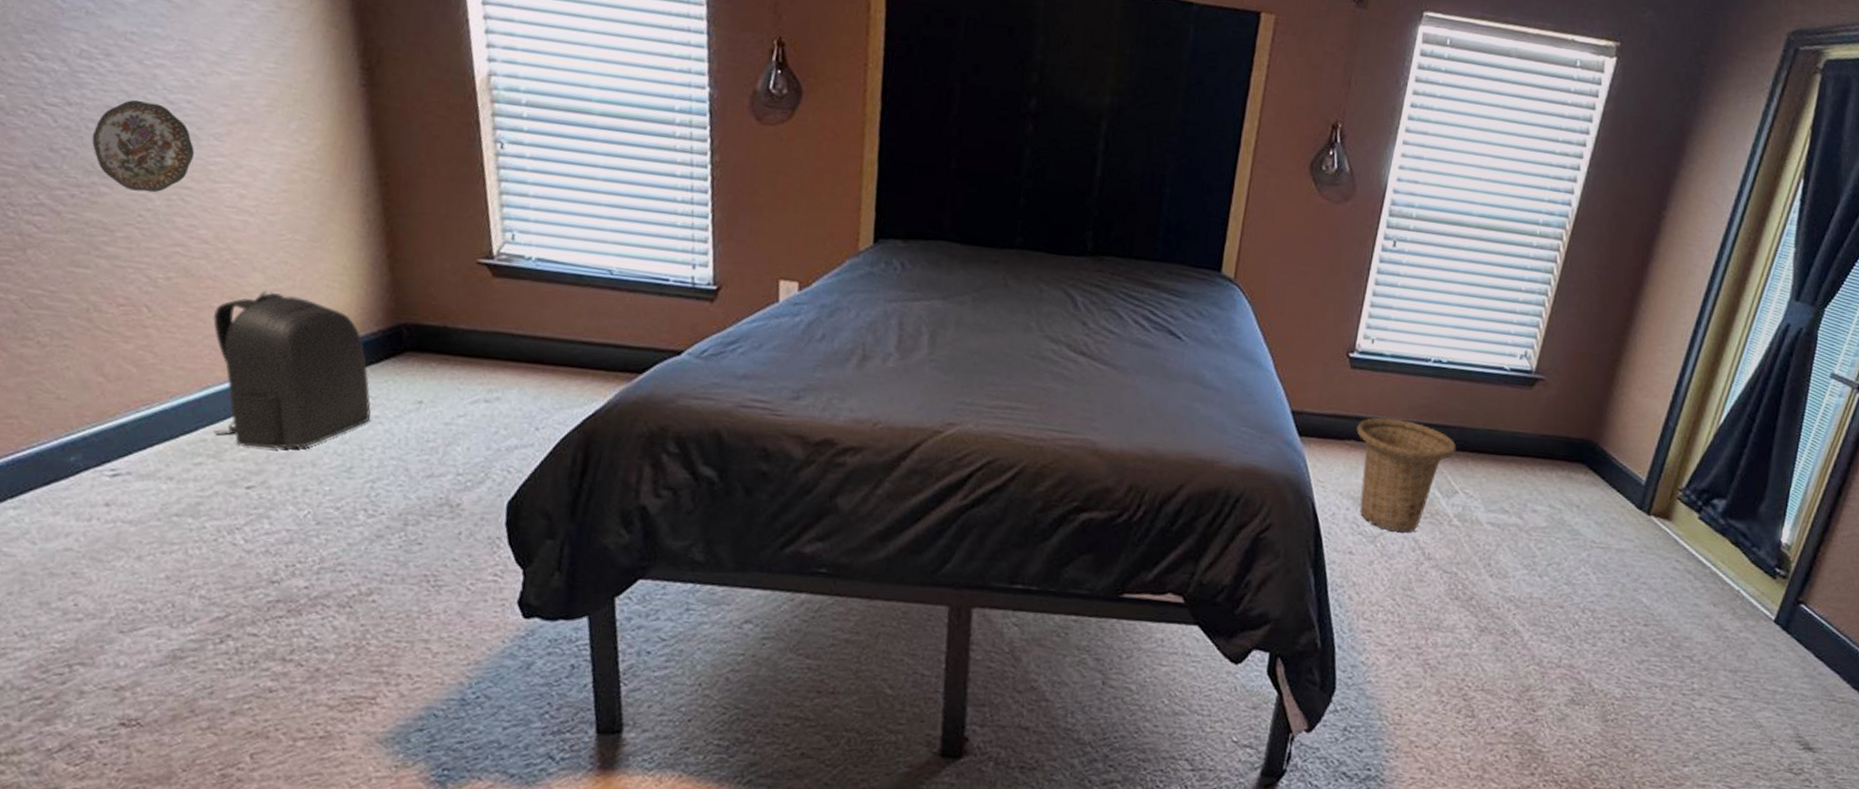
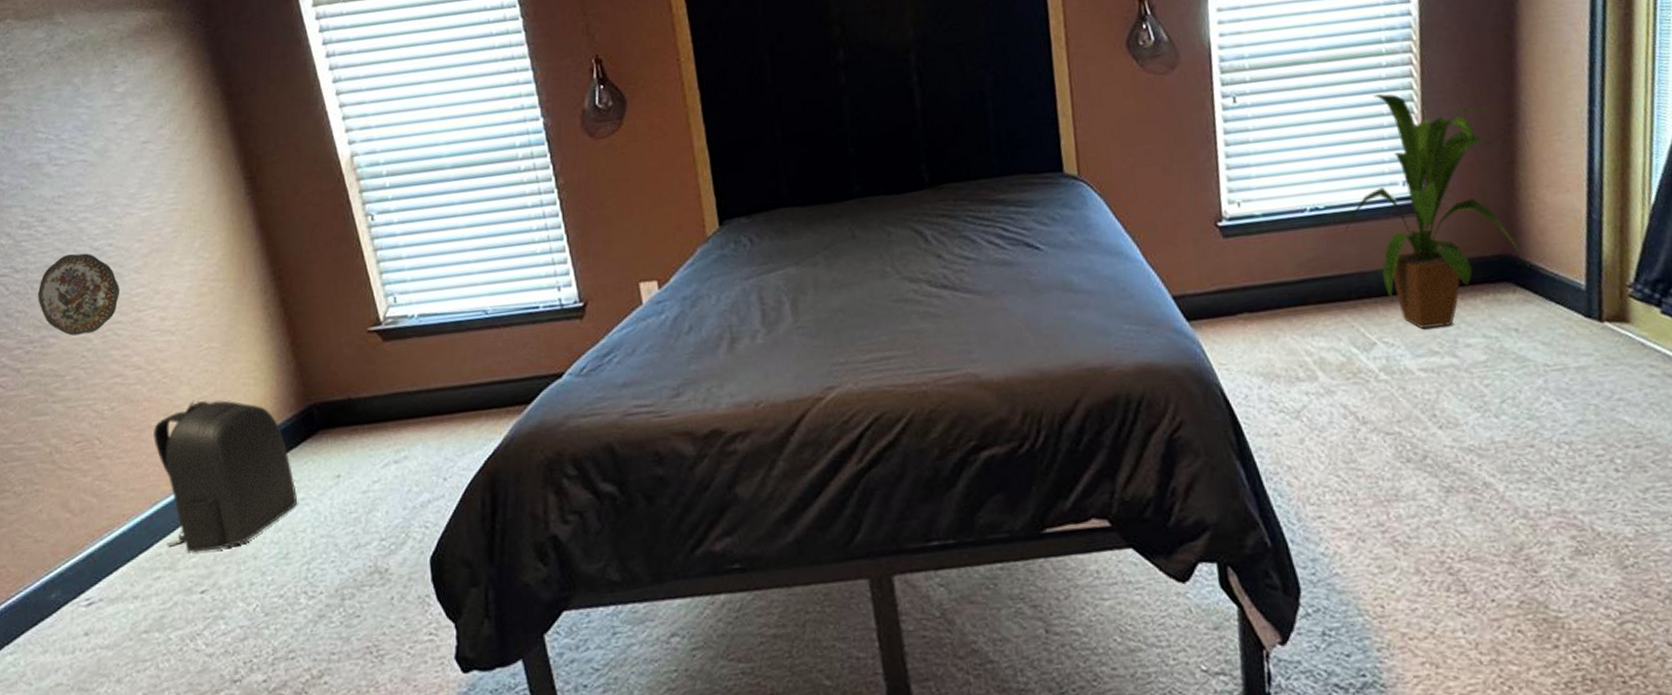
basket: present [1356,417,1457,533] -> none [1246,279,1362,402]
house plant: none [1458,271,1611,491] -> present [1344,94,1530,329]

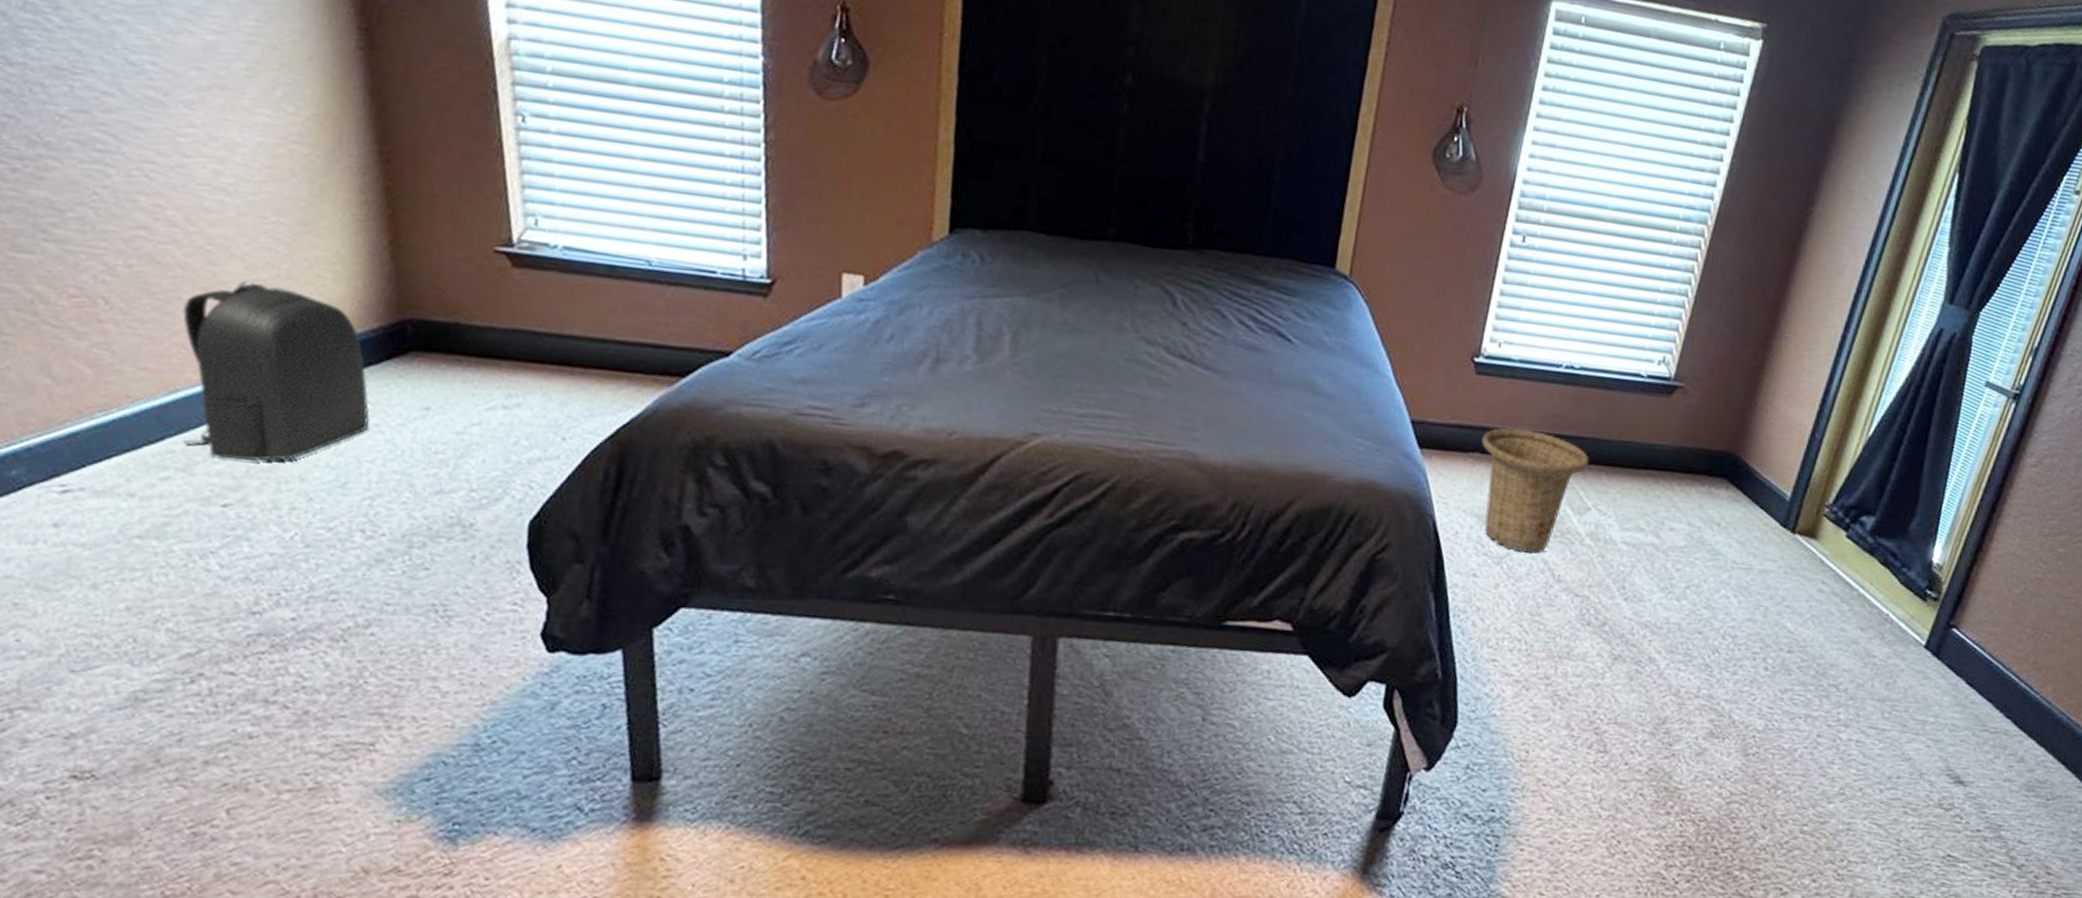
decorative plate: present [38,253,120,336] -> none [37,60,161,168]
basket: none [1246,279,1362,402] -> present [1482,427,1589,553]
house plant: present [1344,94,1530,329] -> none [1591,269,1755,508]

